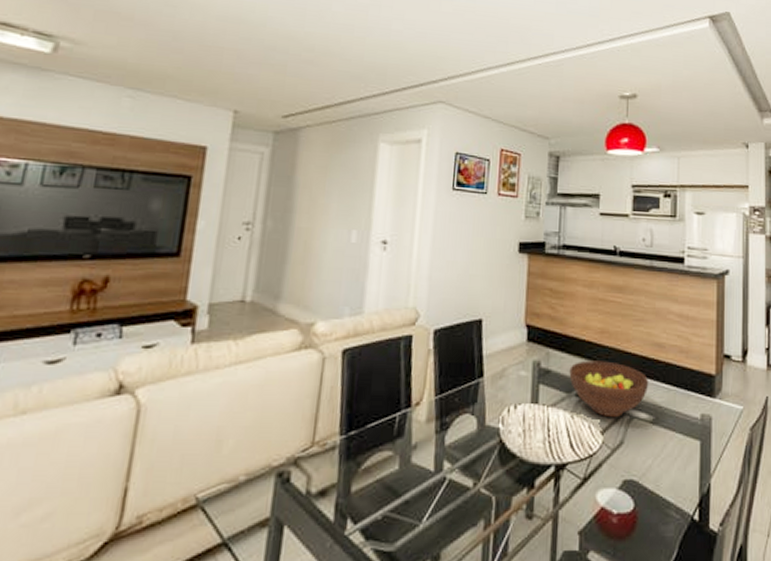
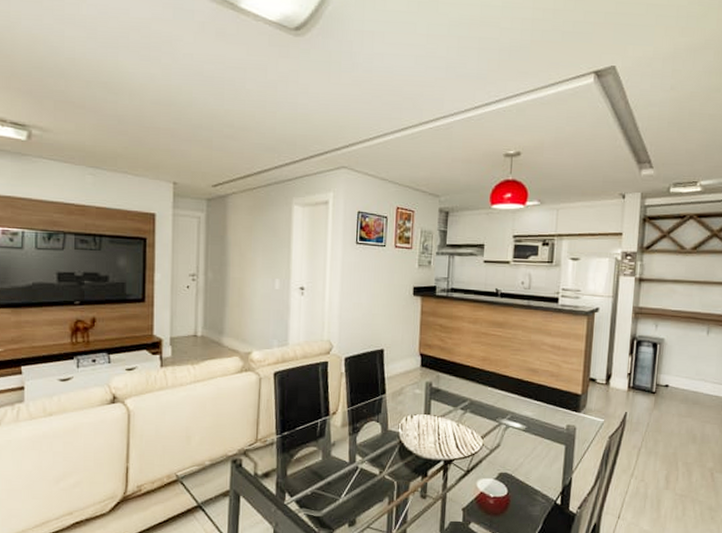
fruit bowl: present [569,360,649,417] -> none [456,382,523,426]

